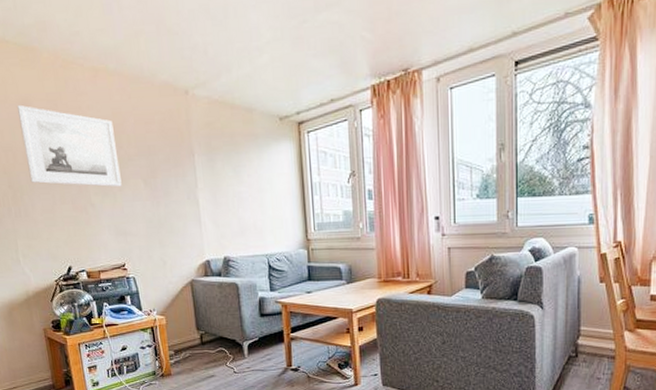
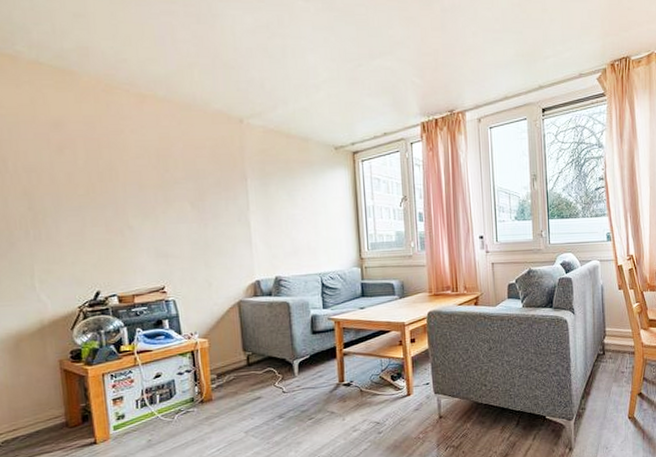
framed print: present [17,104,122,188] -> none [47,125,166,210]

